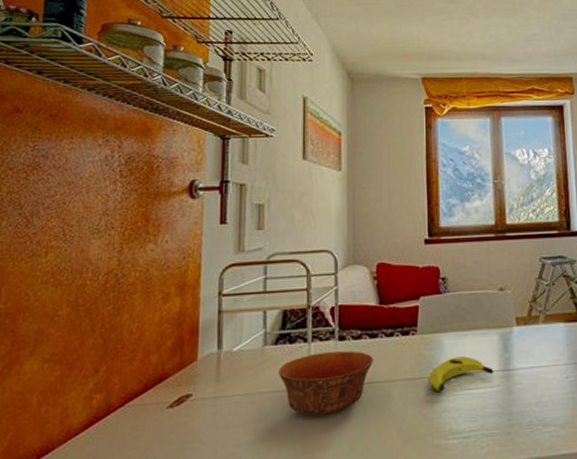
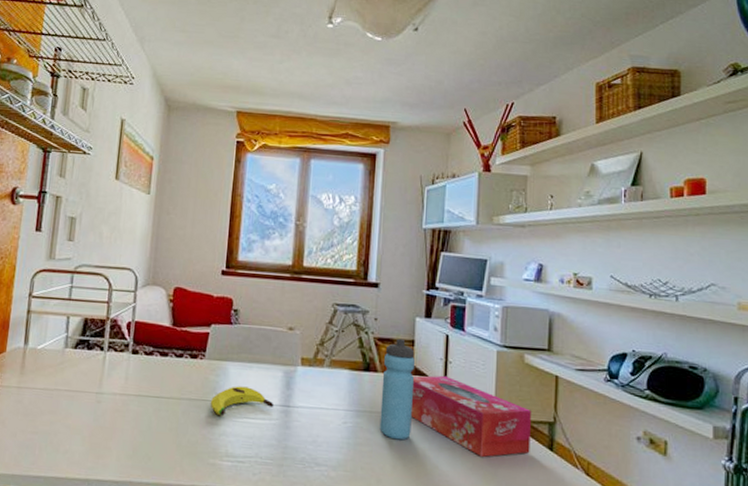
bowl: present [279,351,374,416] -> none [75,362,163,419]

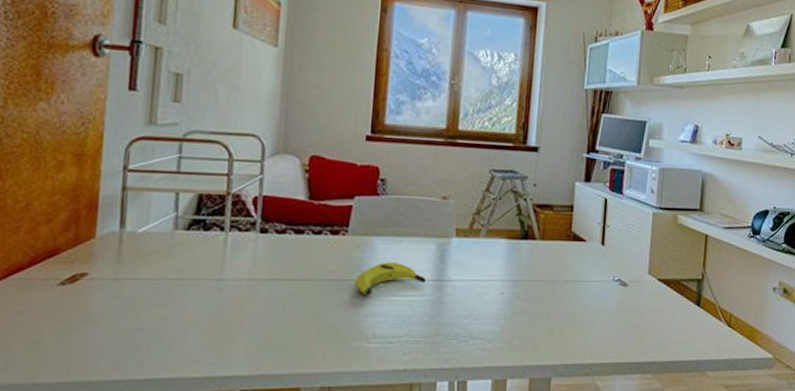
water bottle: present [379,338,416,441] -> none [537,204,574,307]
tissue box: present [410,375,531,457] -> none [568,239,682,317]

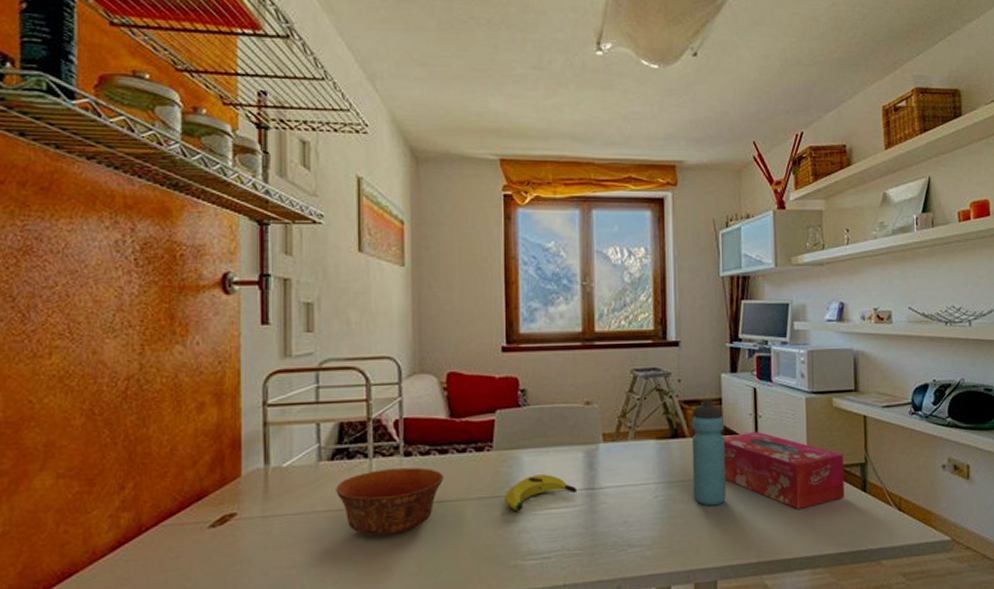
bowl: none [189,243,298,308] -> present [336,467,445,536]
water bottle: none [537,204,574,307] -> present [691,398,726,506]
tissue box: none [568,239,682,317] -> present [723,431,845,509]

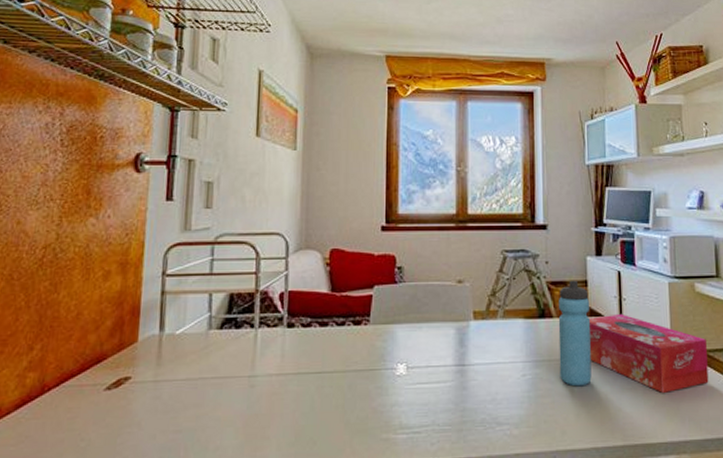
bowl: present [336,467,445,536] -> none [223,339,324,404]
banana: present [504,474,578,512] -> none [378,349,448,385]

